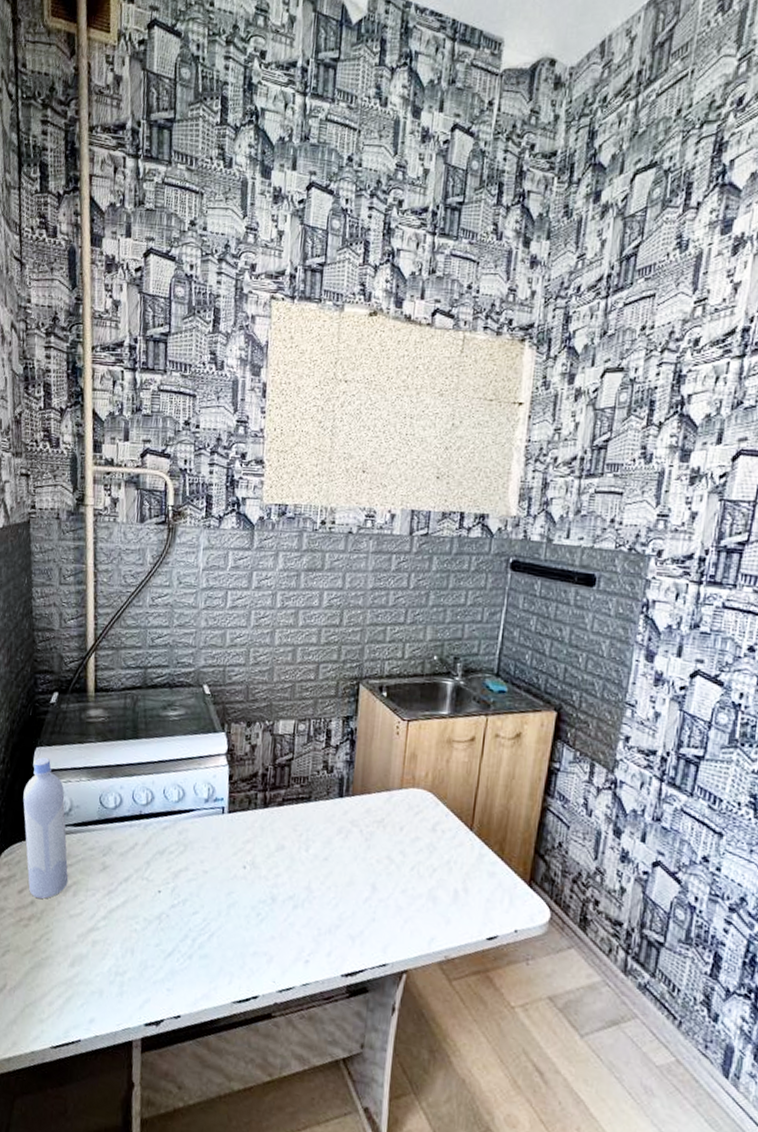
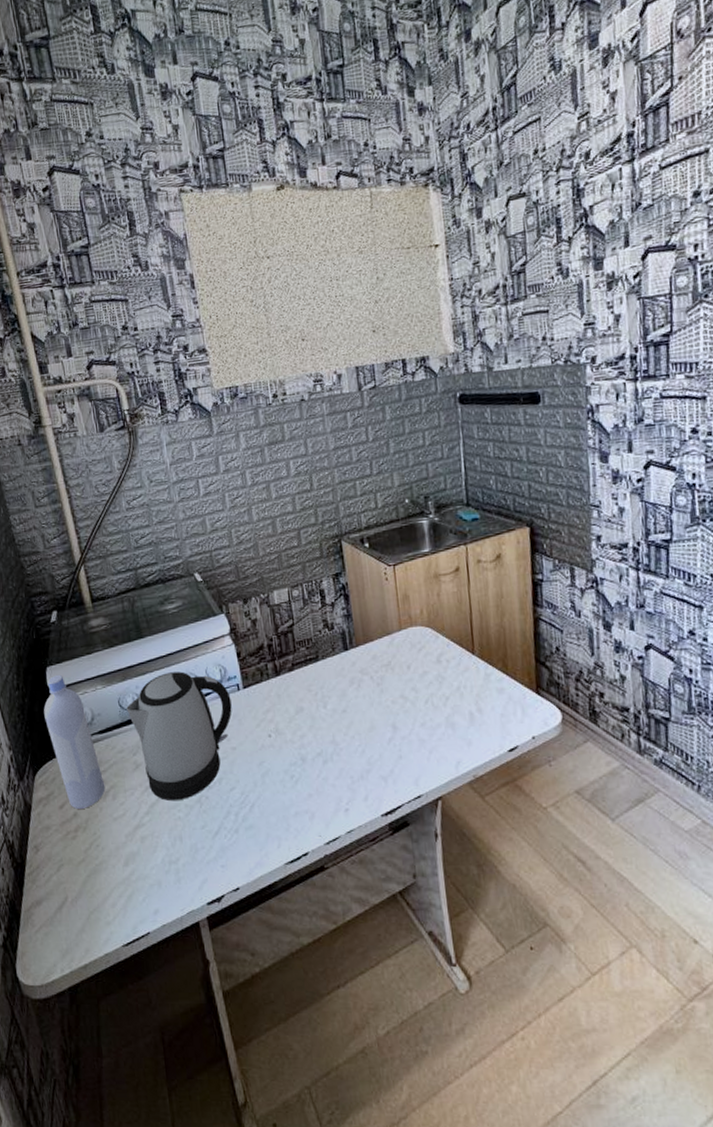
kettle: none [106,779,214,913] -> present [126,671,232,801]

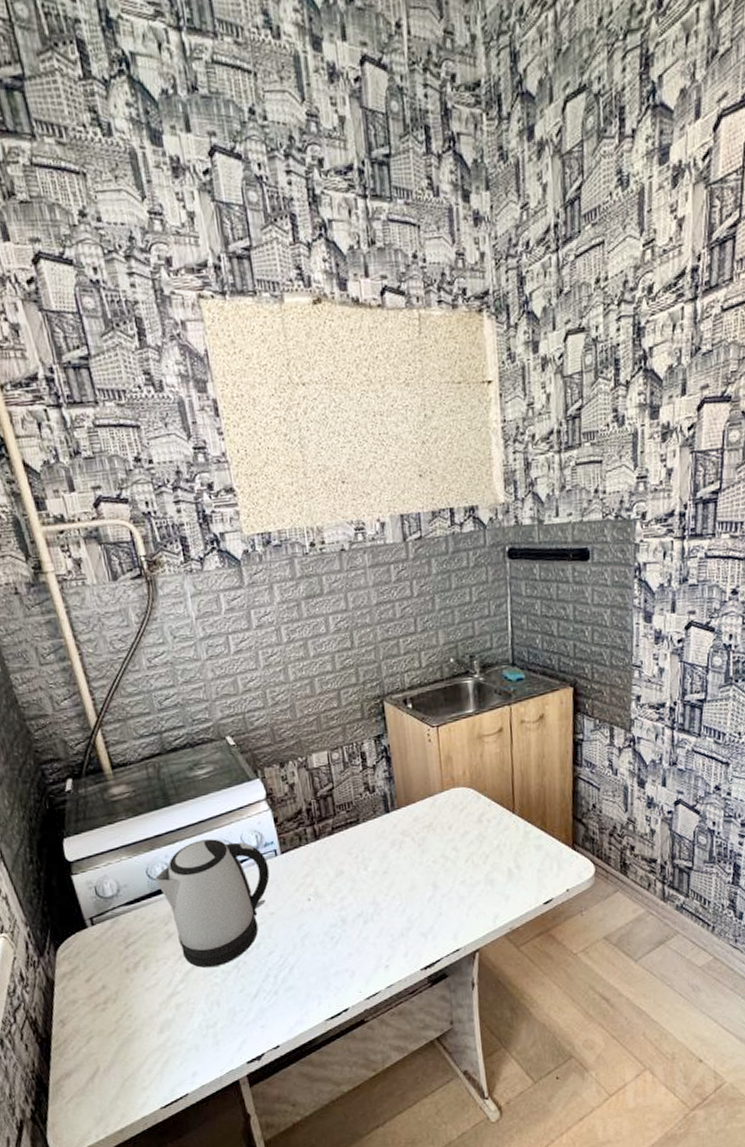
bottle: present [44,674,106,809] -> none [62,846,136,982]

